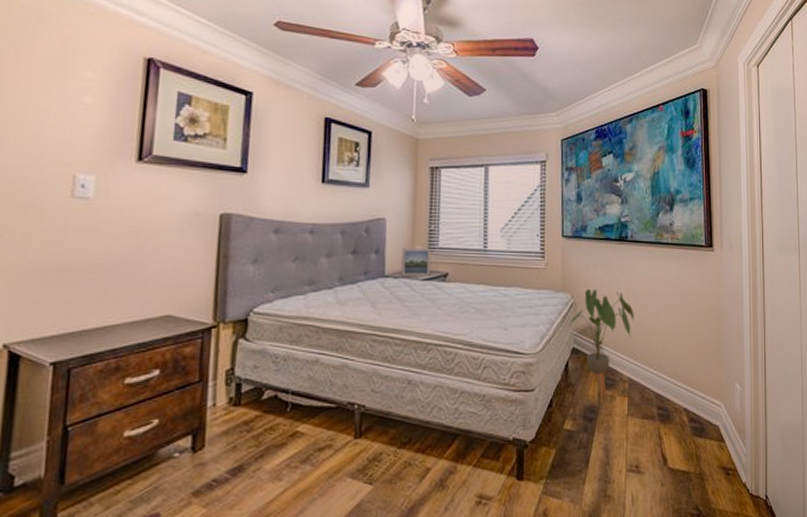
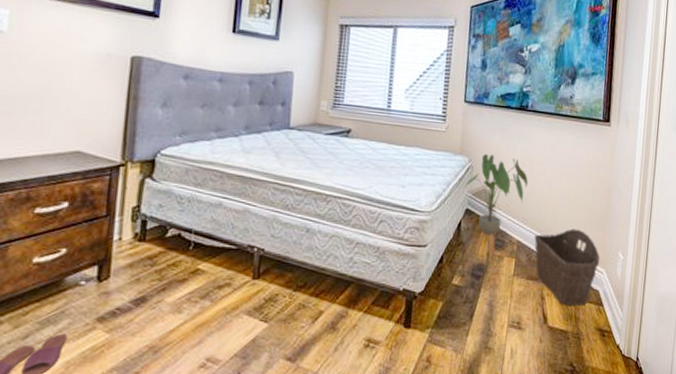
picture frame: present [401,247,432,278] -> none [305,102,336,132]
wicker basket: none [646,361,717,445] -> present [534,228,600,306]

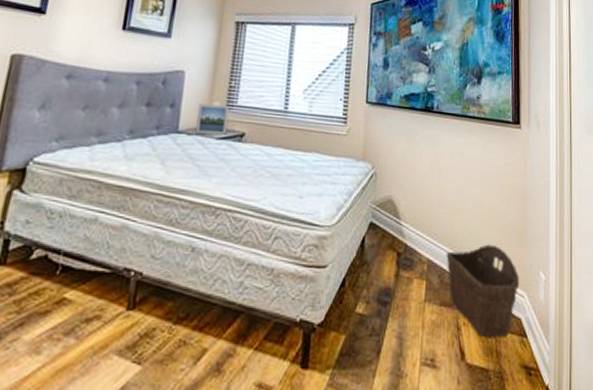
picture frame: none [305,102,336,132] -> present [195,103,230,136]
house plant: present [464,154,528,263] -> none [368,160,437,286]

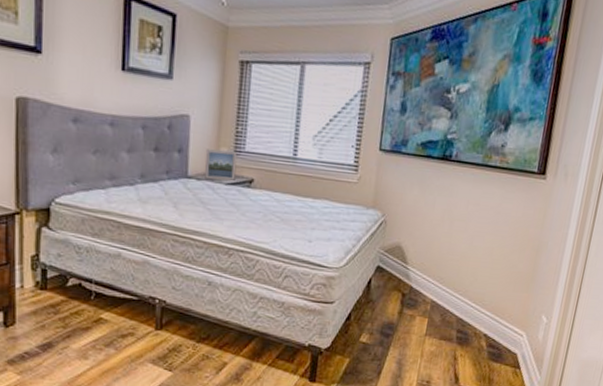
wicker basket: present [446,244,520,338] -> none [449,289,522,368]

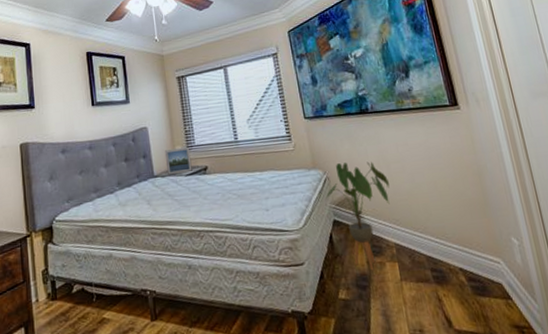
house plant: none [376,208,447,322] -> present [325,161,390,271]

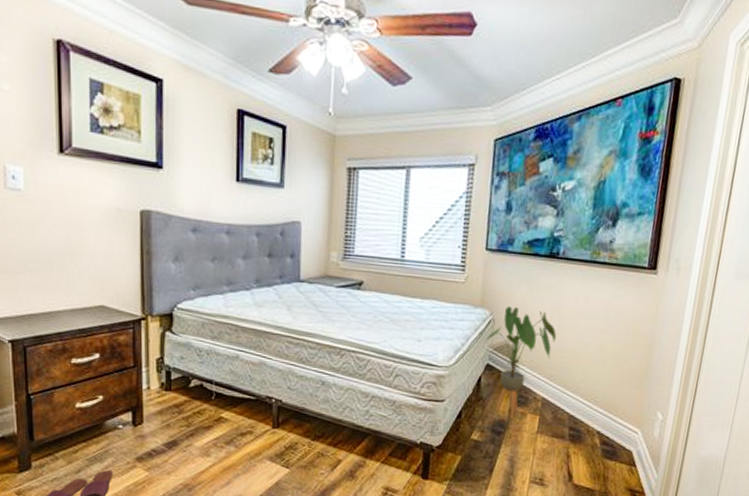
picture frame: present [164,146,192,175] -> none [316,253,347,285]

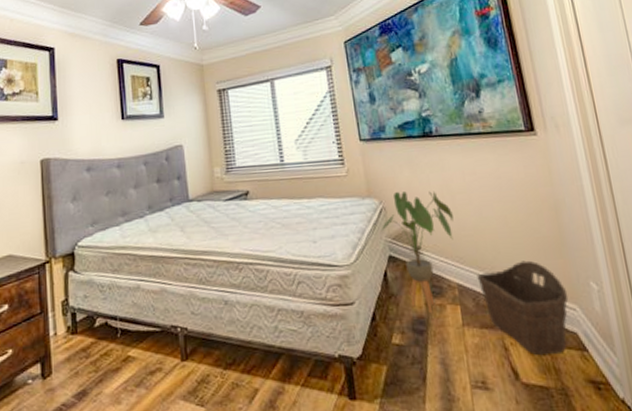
wicker basket: none [561,386,636,465] -> present [477,260,569,356]

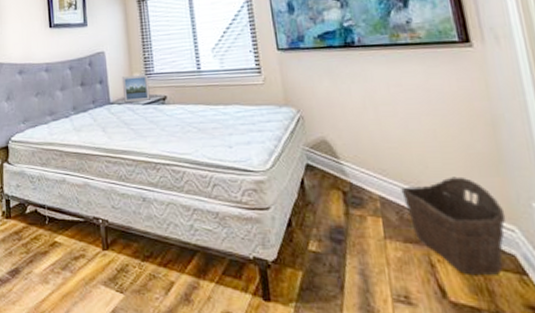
picture frame: none [201,168,232,200] -> present [121,74,150,103]
house plant: present [381,191,454,314] -> none [298,101,376,224]

